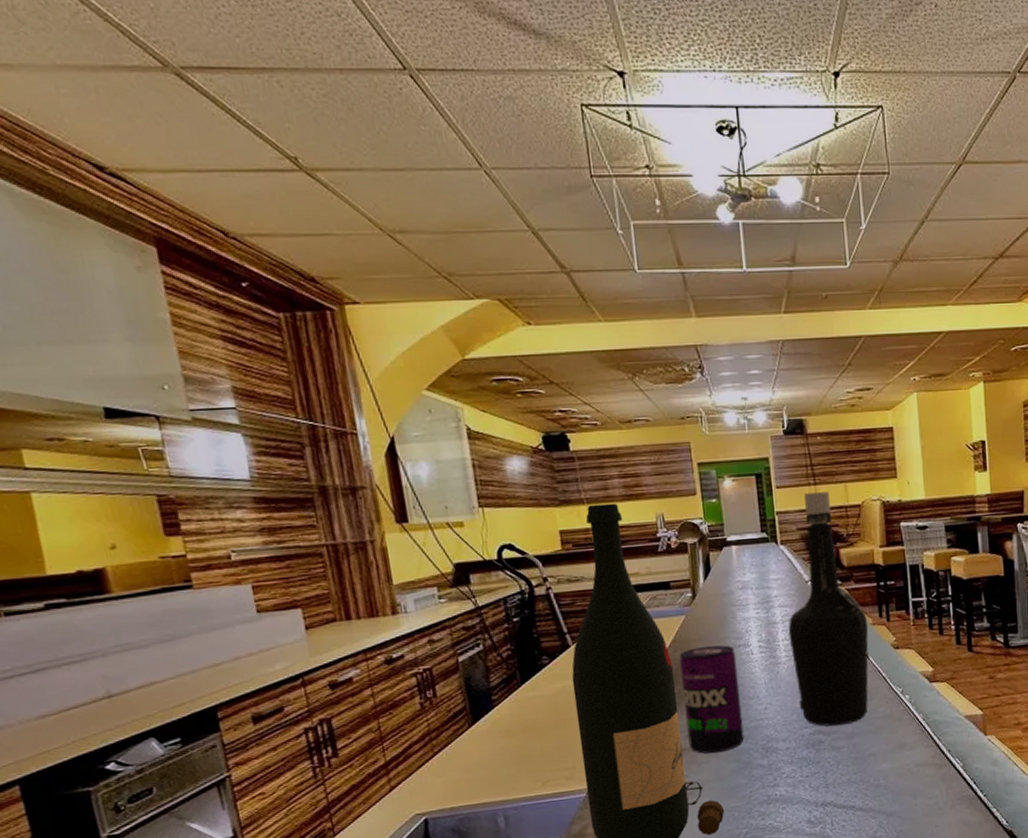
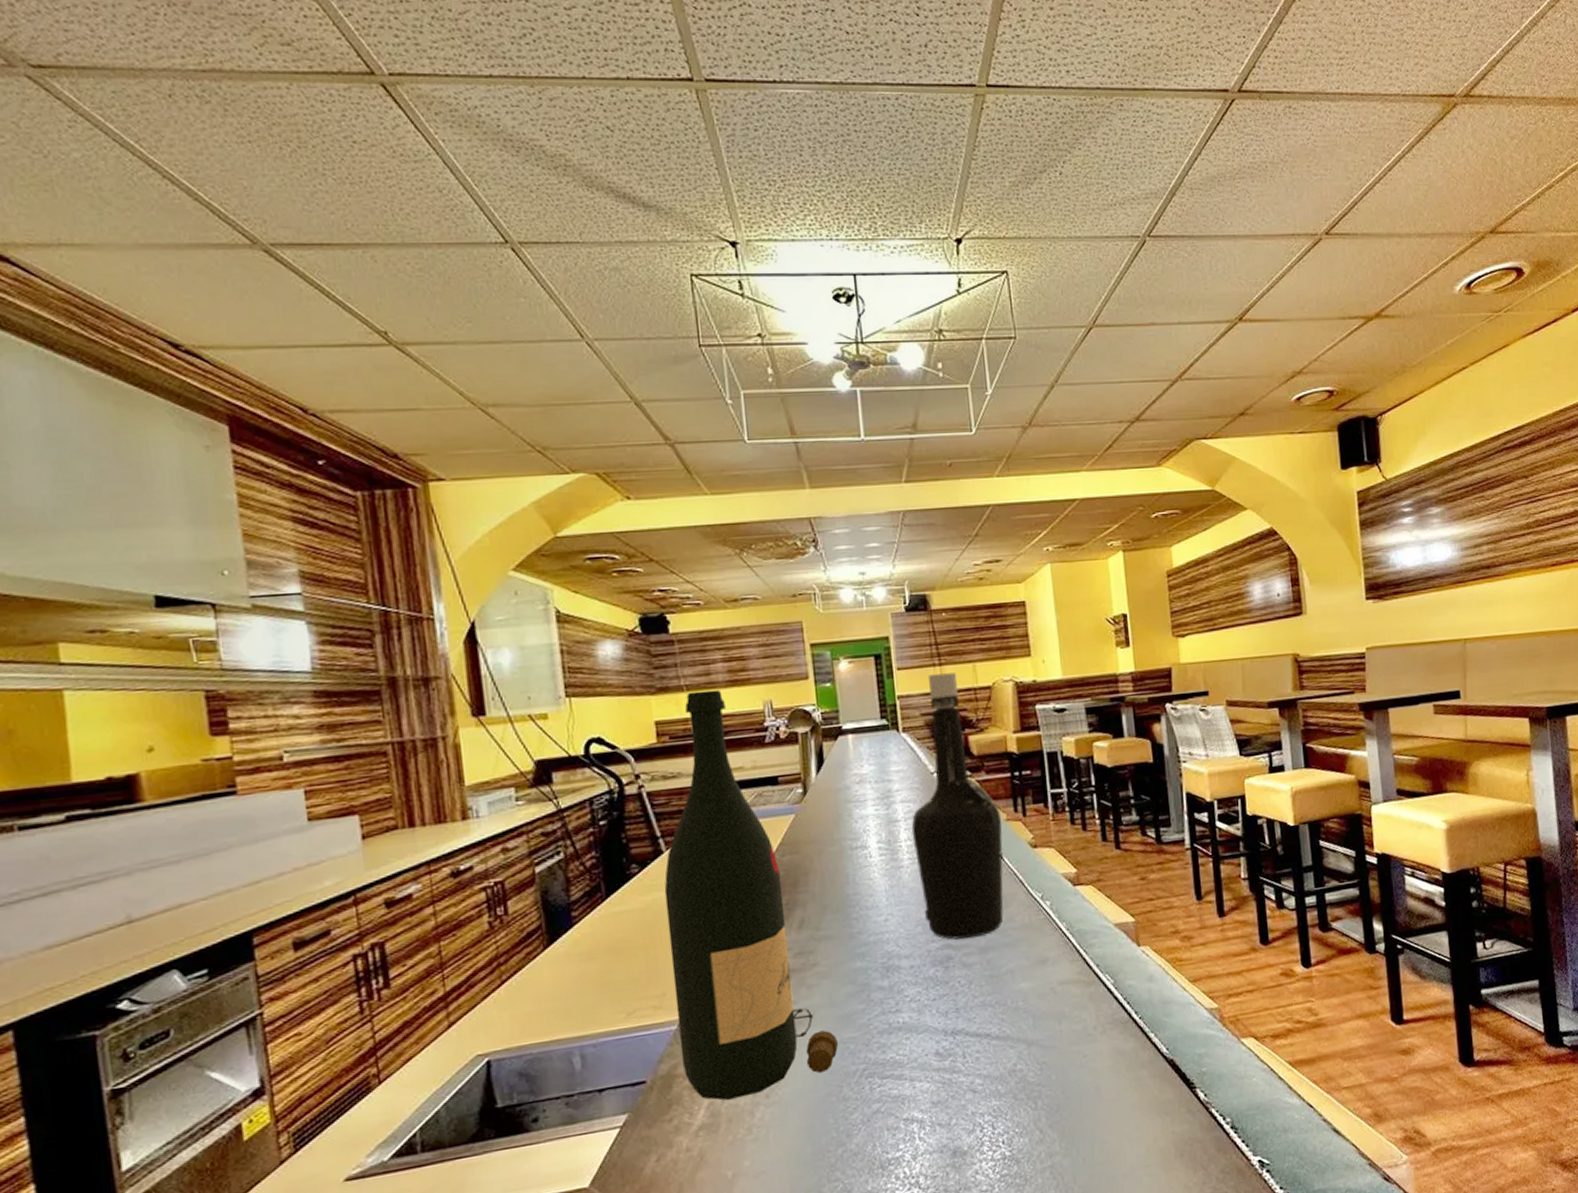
beverage can: present [679,645,745,754] -> none [787,847,862,975]

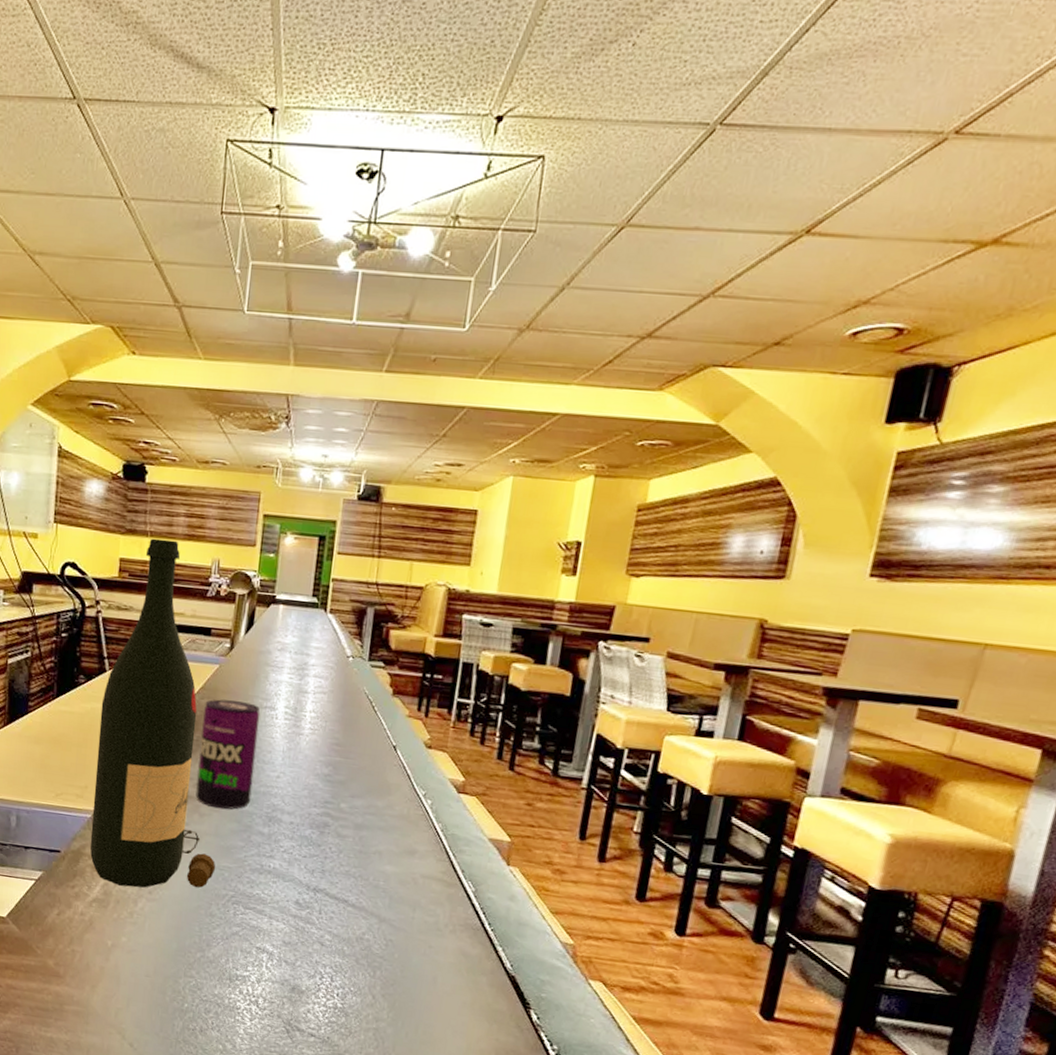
beverage can: none [787,847,862,975] -> present [195,699,260,810]
bottle: present [911,673,1004,940] -> none [312,565,404,815]

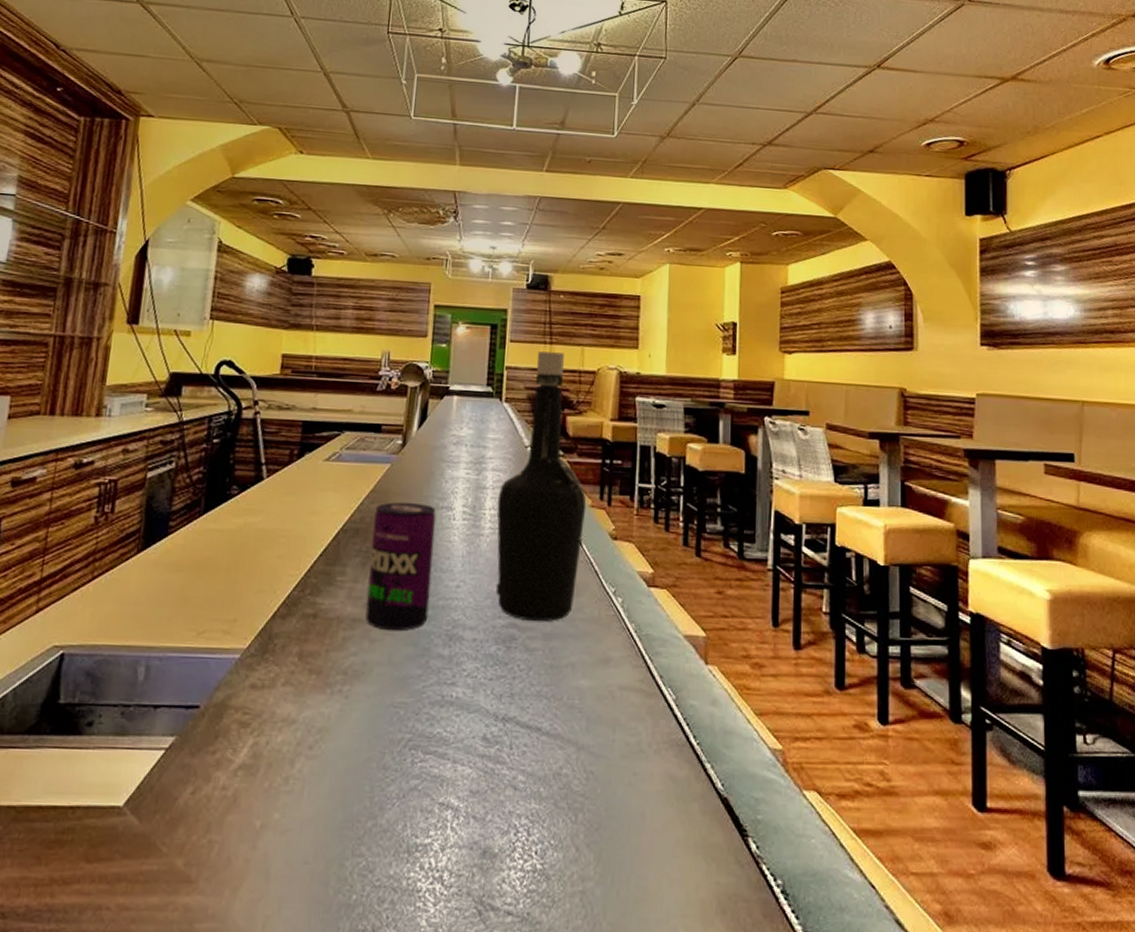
wine bottle: present [90,538,216,888] -> none [237,332,390,744]
bottle: none [312,565,404,815] -> present [495,351,587,622]

